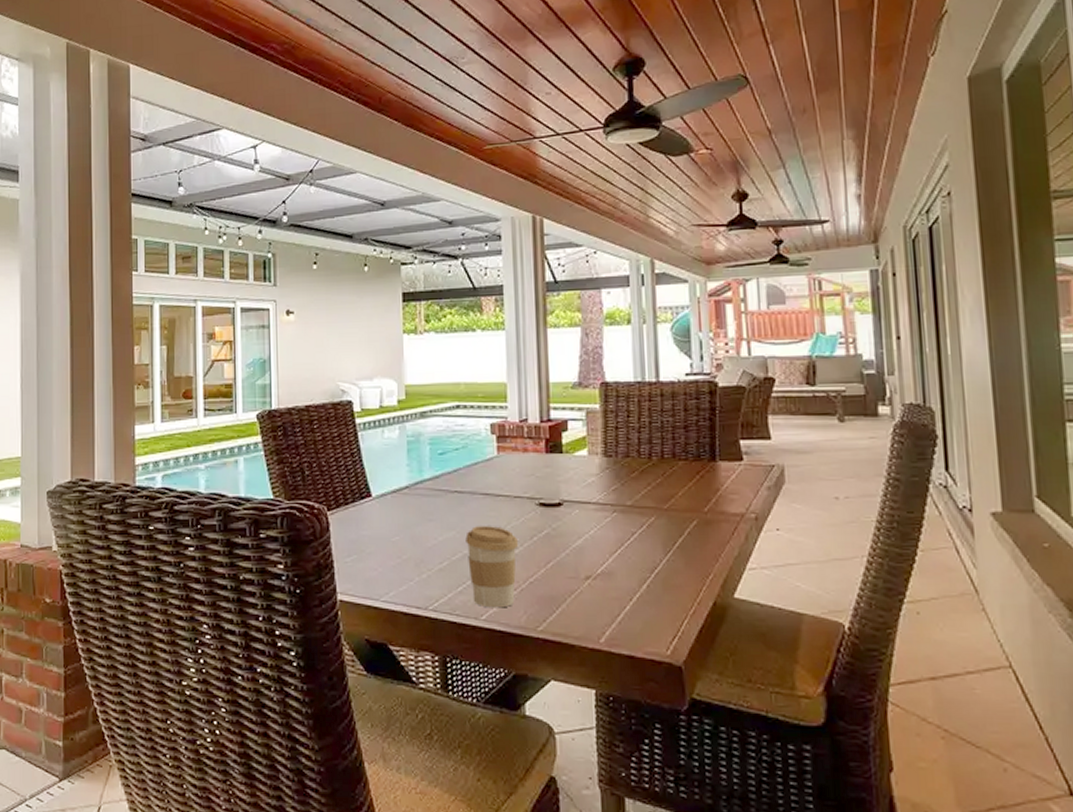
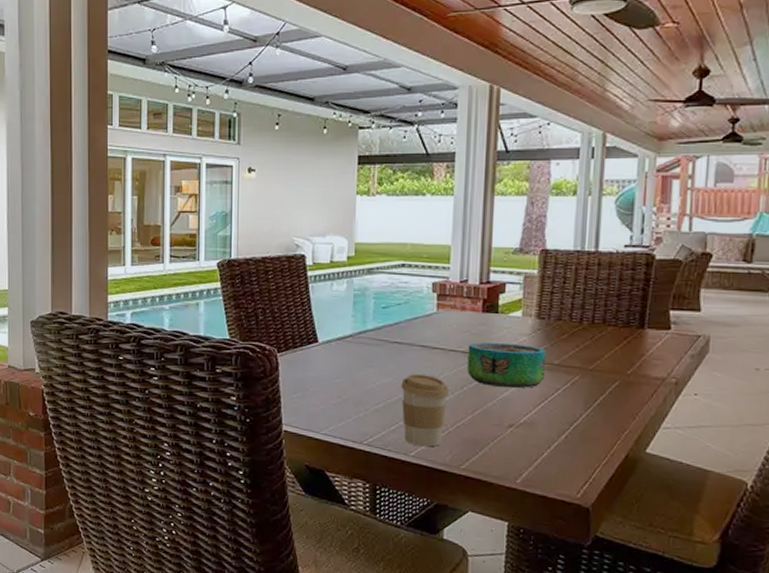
decorative bowl: none [534,485,618,536] -> present [467,342,546,389]

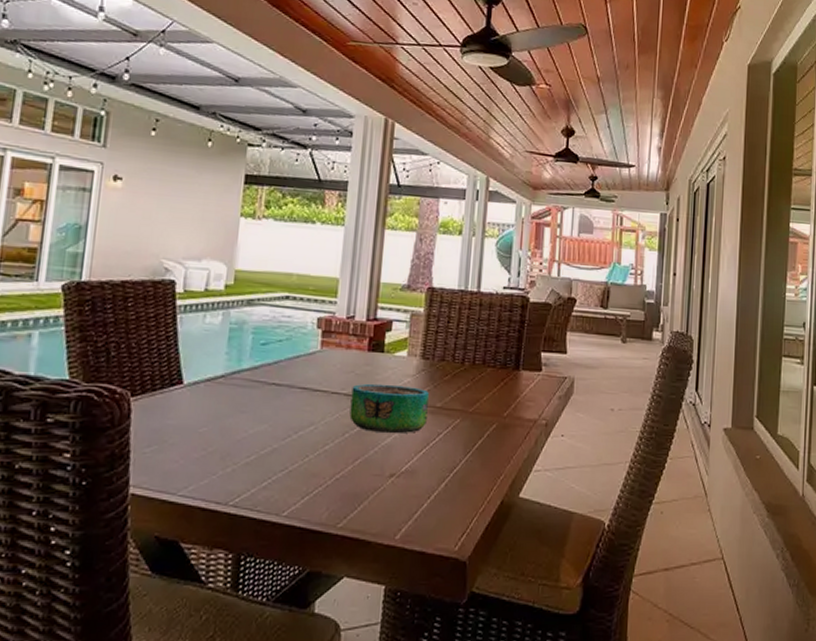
coffee cup: present [401,374,450,447] -> none [276,420,330,504]

